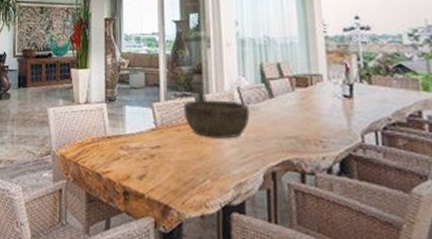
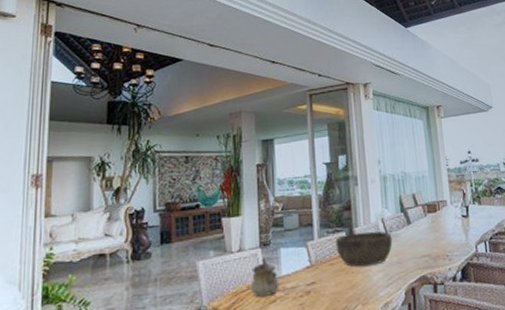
teapot: none [96,114,123,152] -> present [251,258,279,297]

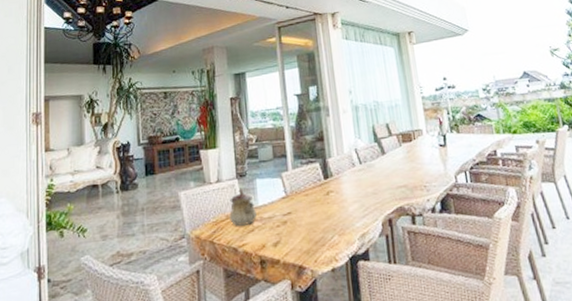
bowl: present [335,231,393,267] -> none [309,162,367,198]

